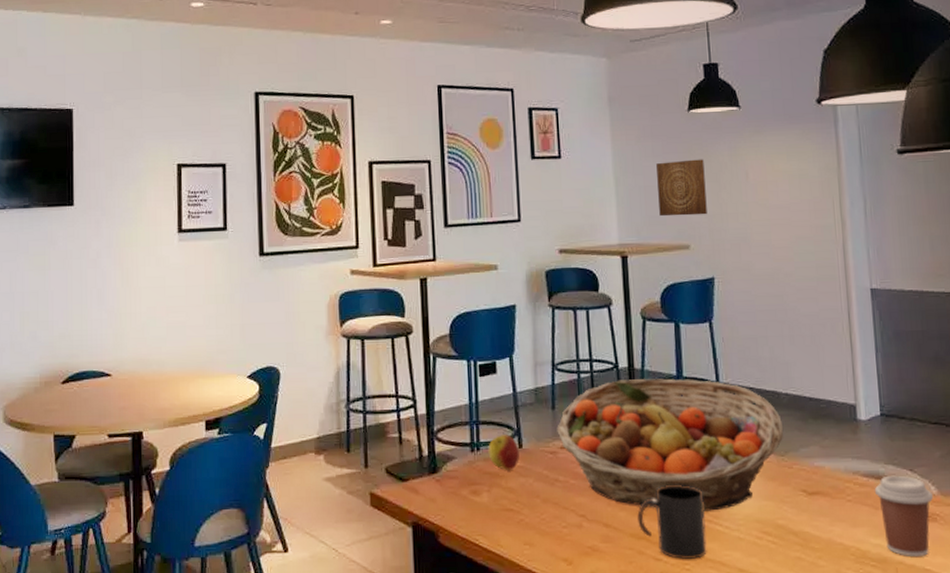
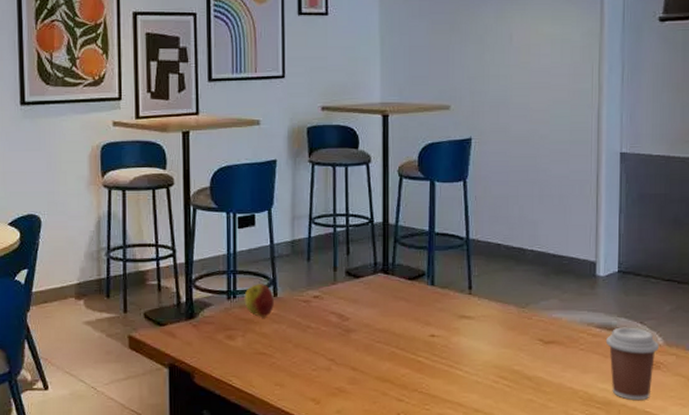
fruit basket: present [557,378,784,511] -> none [311,234,527,357]
mug: present [637,485,707,559] -> none [383,333,447,400]
wall art: present [656,159,707,217] -> none [422,20,470,77]

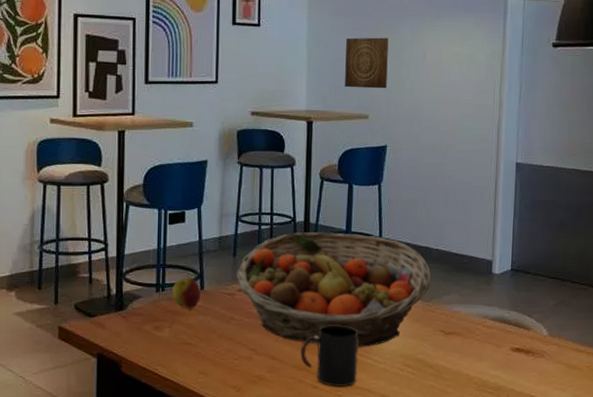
fruit basket: none [311,234,527,357] -> present [236,232,432,347]
mug: none [383,333,447,400] -> present [300,325,359,387]
wall art: none [422,20,470,77] -> present [345,37,389,89]
coffee cup: present [605,327,659,400] -> none [498,320,544,385]

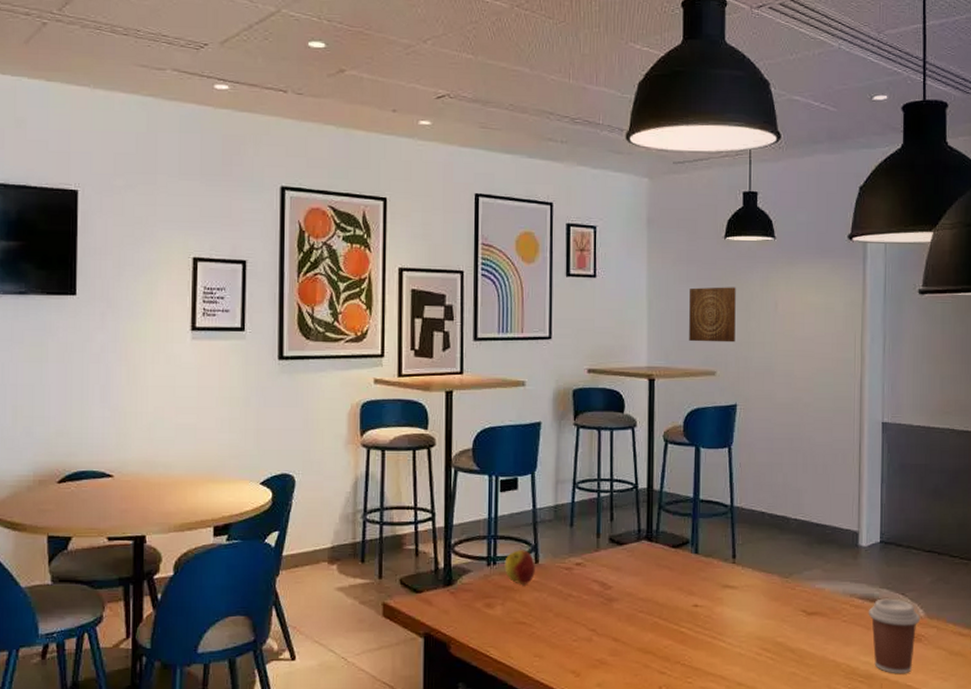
fruit basket: present [236,232,432,347] -> none [574,500,790,628]
mug: present [300,325,359,387] -> none [646,603,710,673]
coffee cup: none [498,320,544,385] -> present [868,598,920,673]

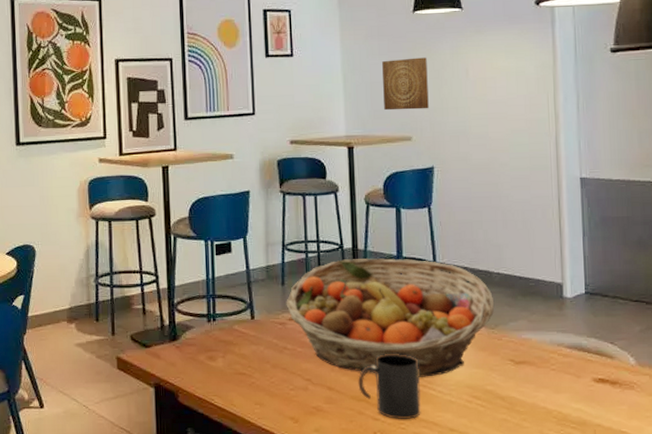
apple: present [504,550,535,584] -> none [223,307,252,339]
fruit basket: none [574,500,790,628] -> present [286,258,495,377]
mug: none [646,603,710,673] -> present [358,354,421,419]
coffee cup: present [868,598,920,673] -> none [576,347,631,420]

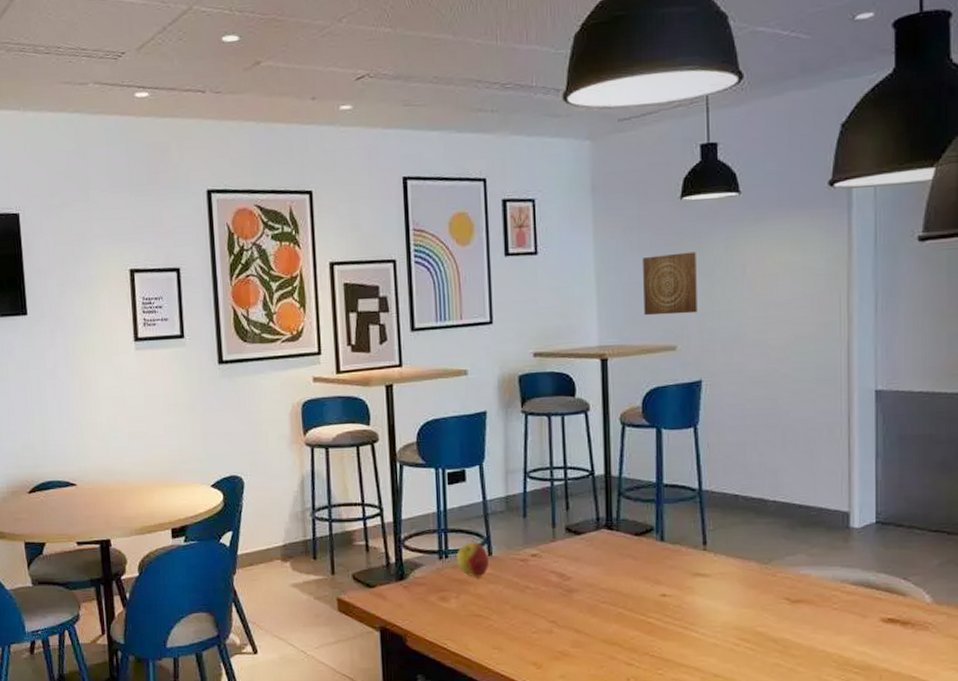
apple: none [223,307,252,339] -> present [456,542,489,577]
fruit basket: present [286,258,495,377] -> none [528,486,769,618]
mug: present [358,354,421,419] -> none [610,592,681,664]

